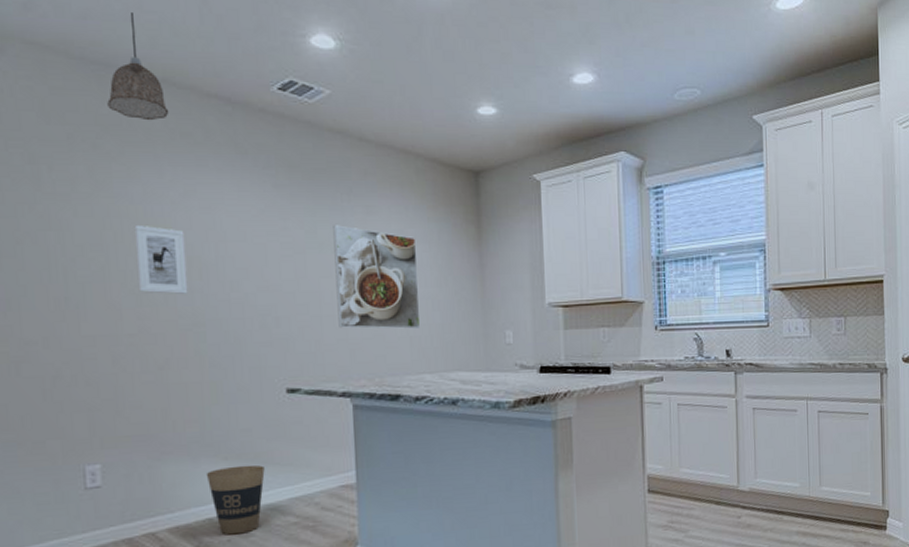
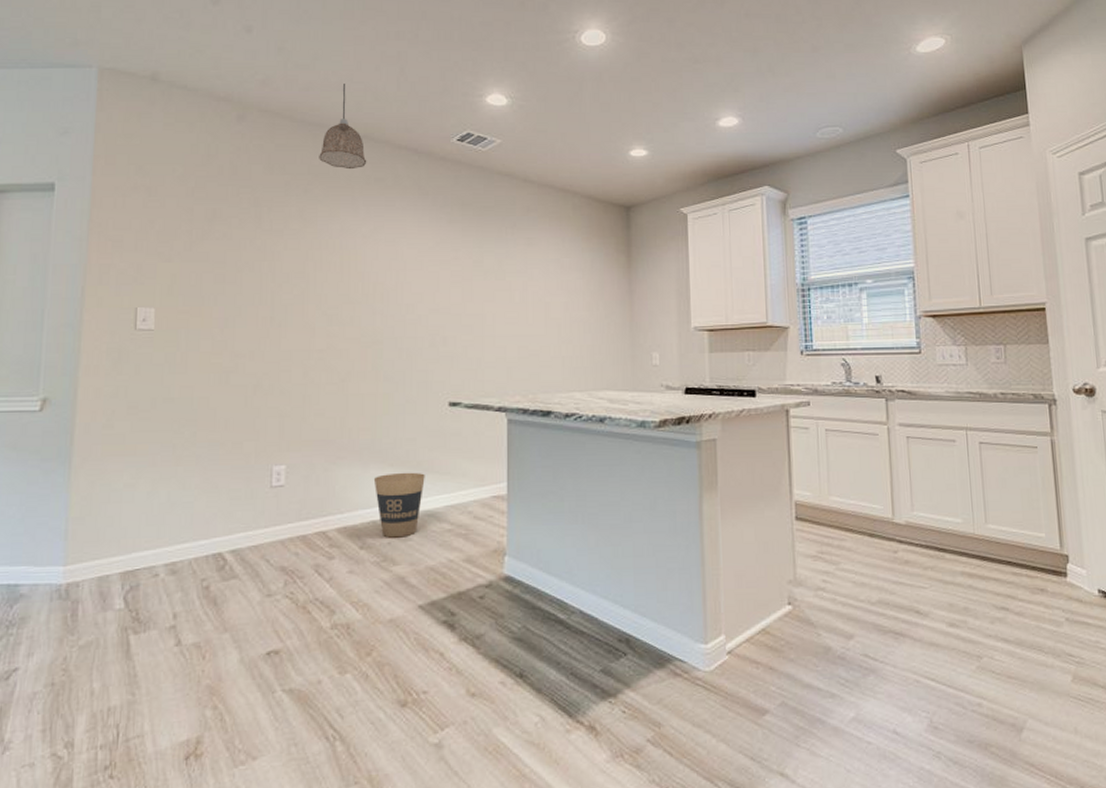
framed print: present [134,224,188,294] -> none [330,255,371,315]
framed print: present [333,225,421,329] -> none [497,255,573,349]

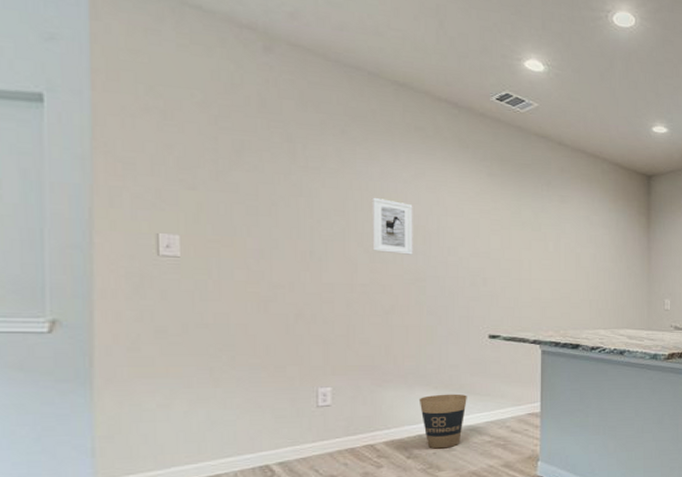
pendant lamp: present [319,84,367,170] -> none [356,29,407,116]
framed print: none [330,255,371,315] -> present [372,197,413,255]

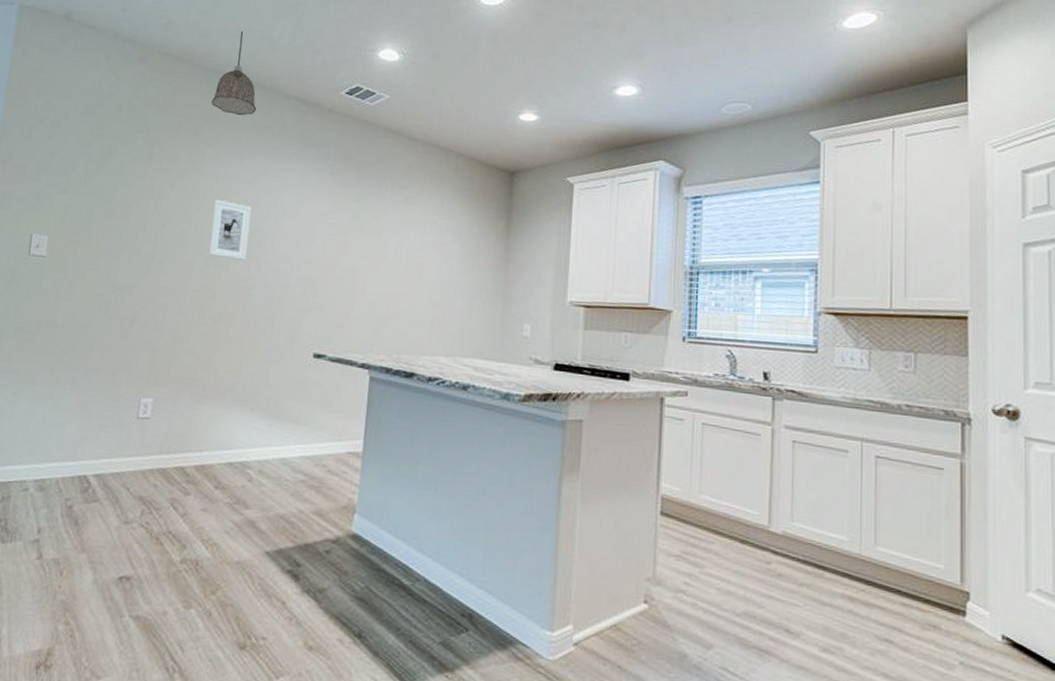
pendant lamp: none [356,29,407,116] -> present [211,31,257,116]
trash can: present [418,394,467,449] -> none [234,418,284,483]

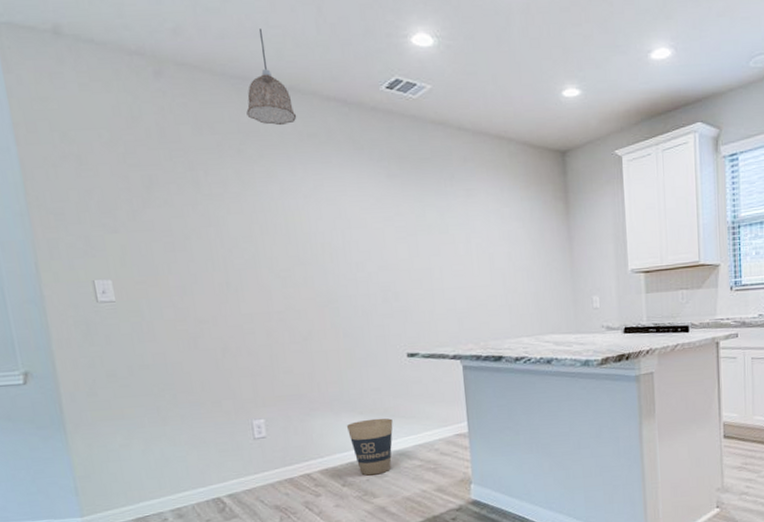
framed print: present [208,199,252,260] -> none [275,217,323,277]
trash can: none [234,418,284,483] -> present [346,418,393,476]

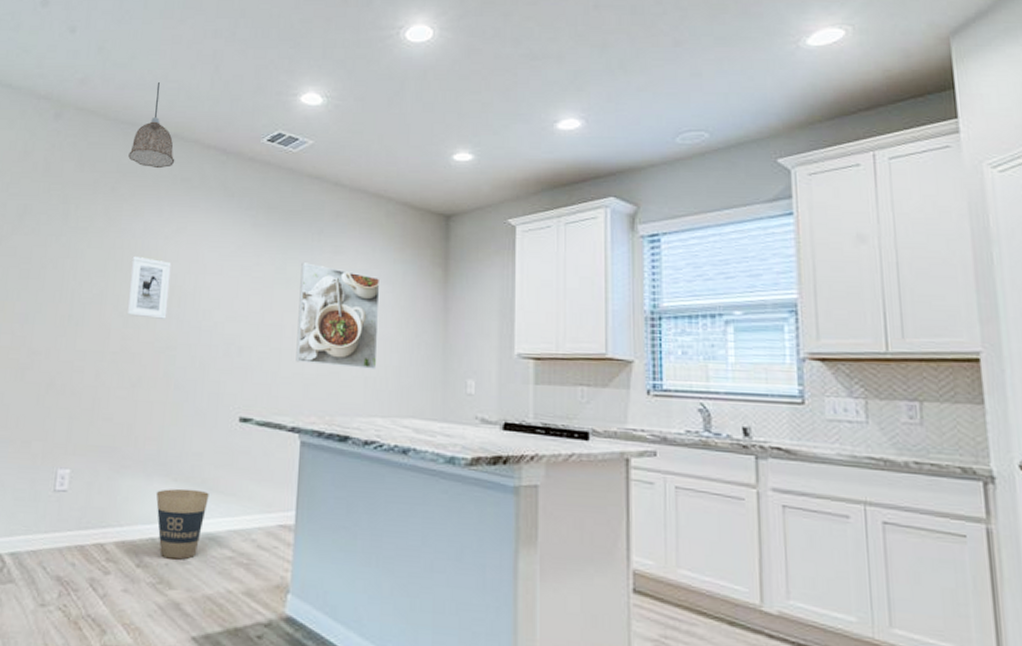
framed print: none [275,217,323,277] -> present [126,256,172,319]
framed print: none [439,208,518,300] -> present [296,262,381,369]

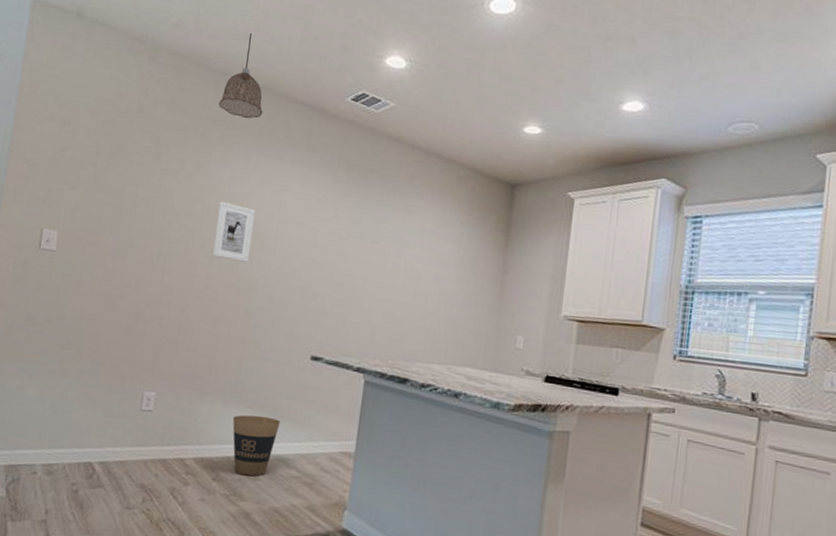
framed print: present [296,262,381,369] -> none [365,219,447,321]

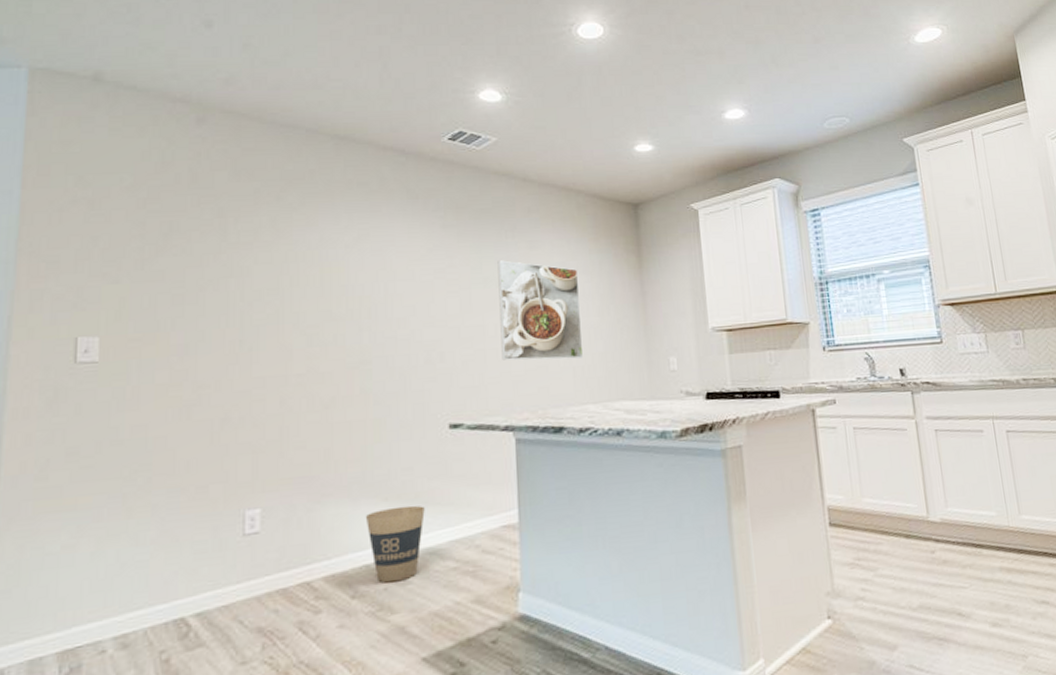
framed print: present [212,201,256,262] -> none [309,268,357,334]
pendant lamp: present [219,33,263,119] -> none [293,81,348,174]
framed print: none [365,219,447,321] -> present [497,260,584,361]

